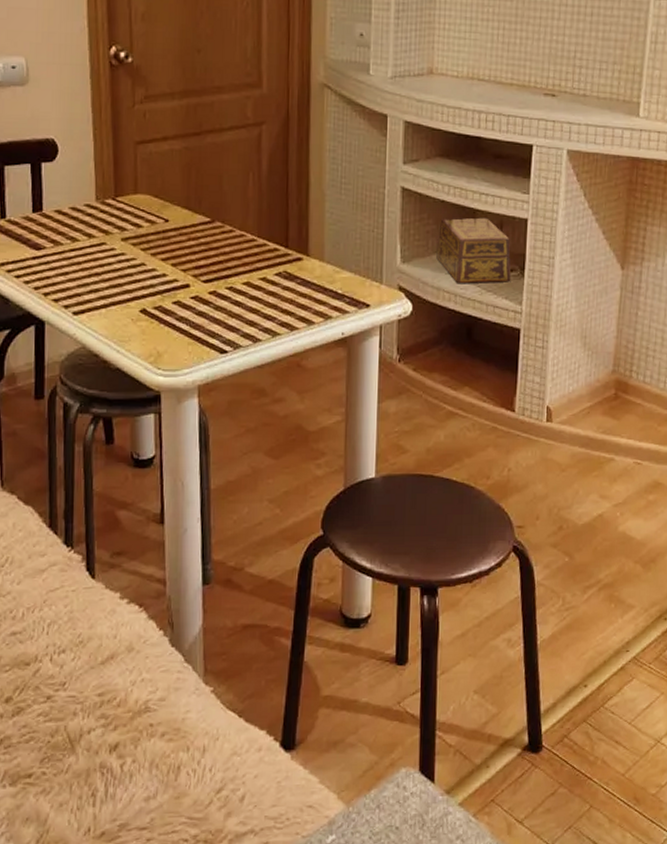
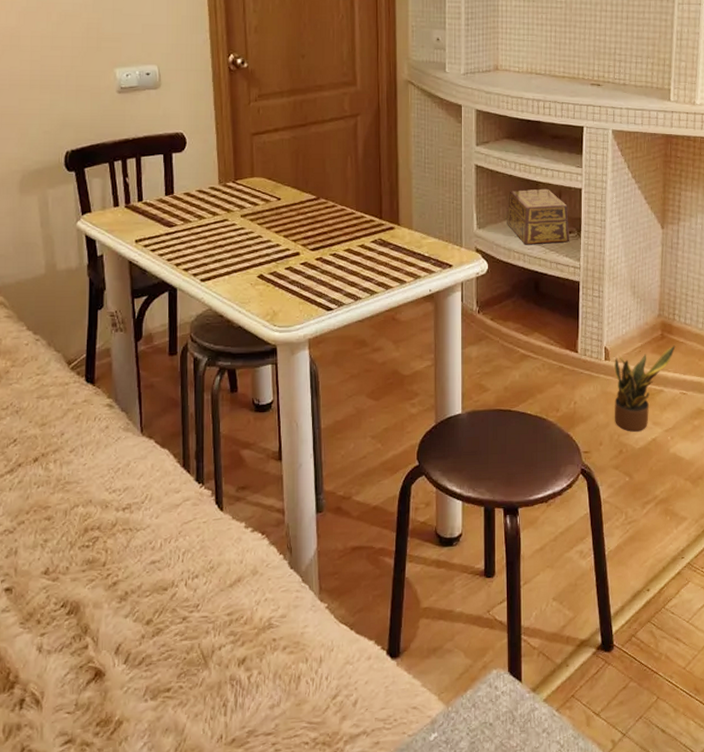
potted plant: none [555,407,631,505] -> present [614,345,676,432]

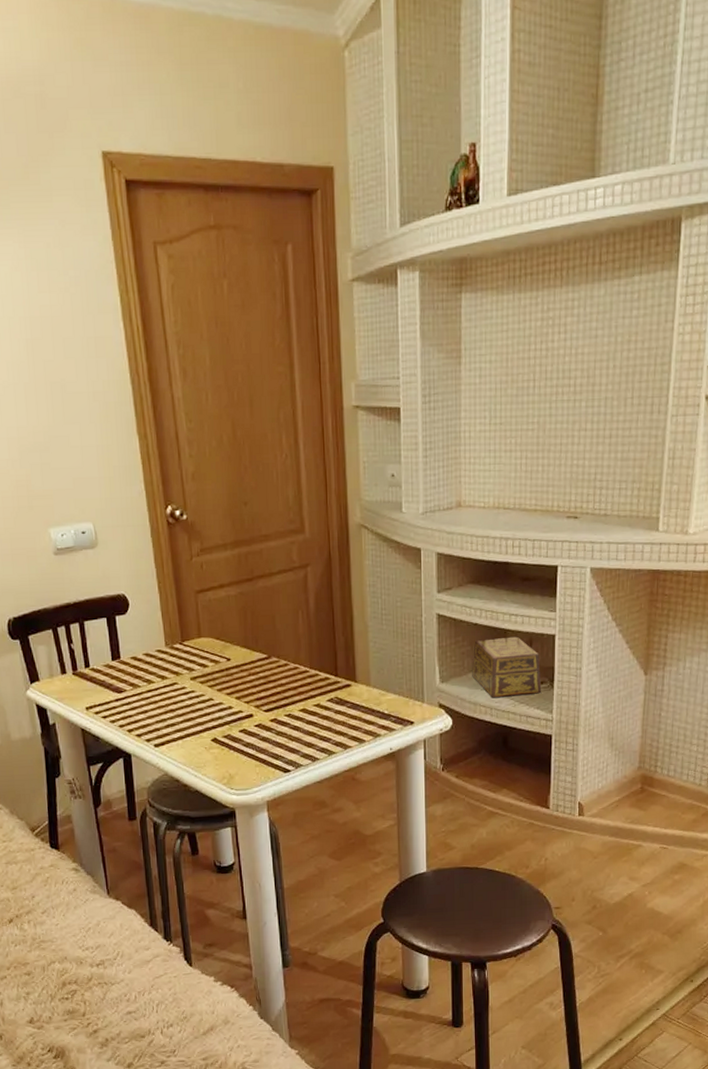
potted plant: present [614,345,676,432] -> none [588,798,657,887]

